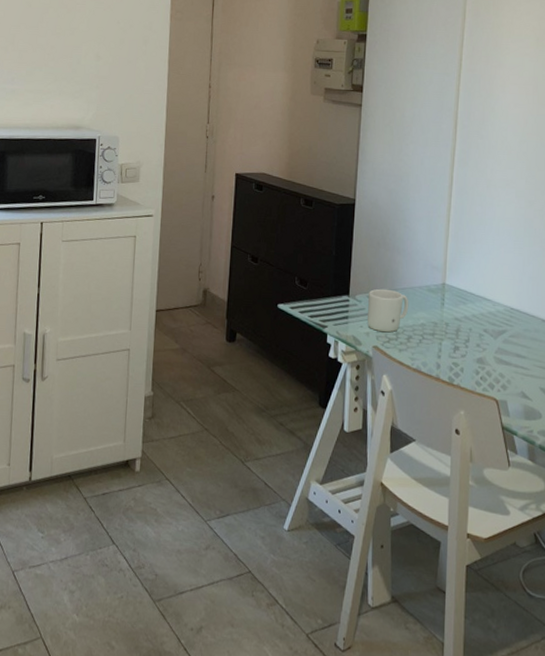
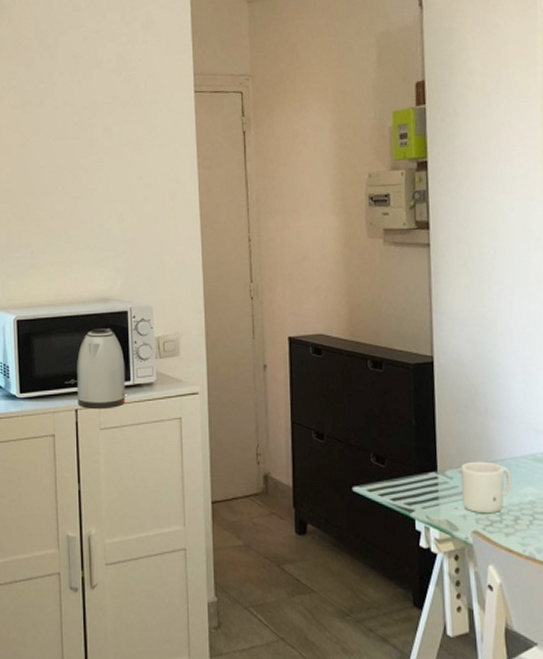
kettle: none [43,152,90,224] -> present [77,327,126,410]

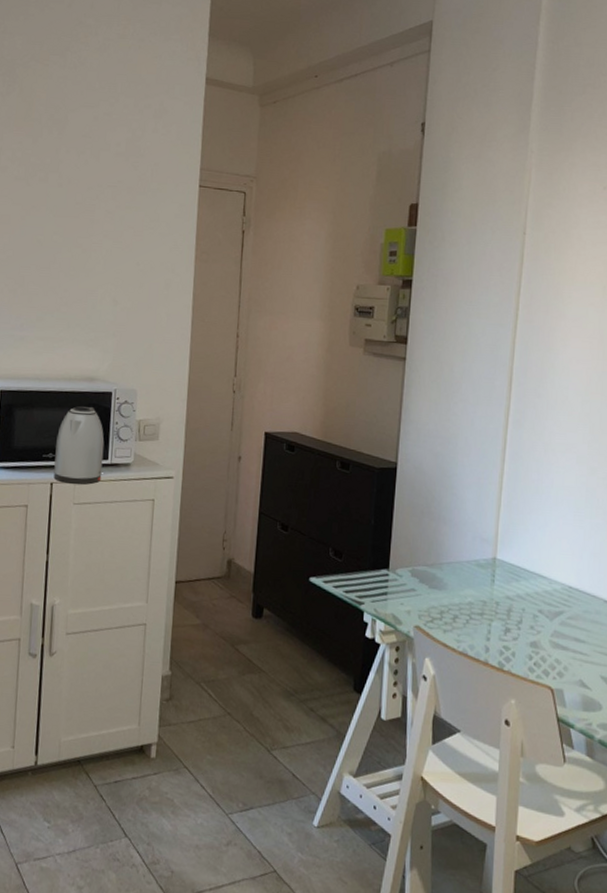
mug: present [461,461,513,514] -> none [409,562,456,611]

